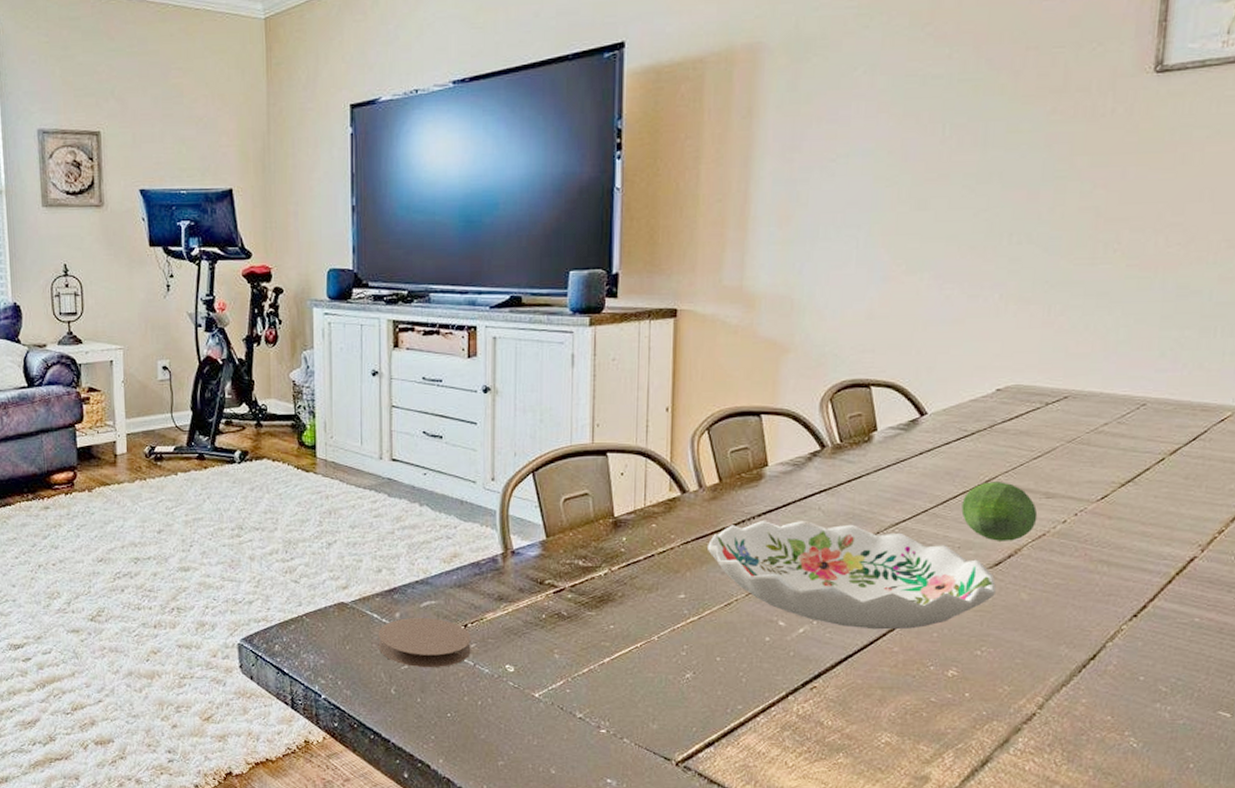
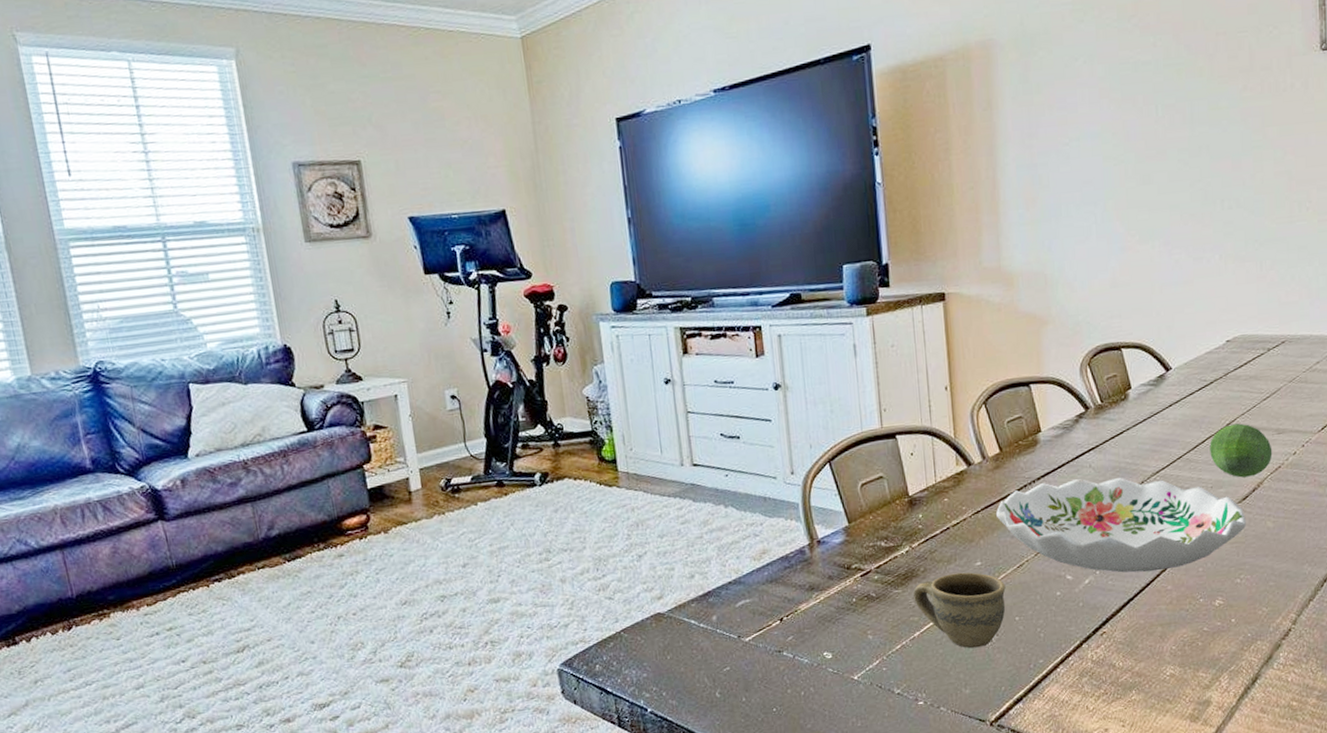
coaster: present [378,617,471,668] -> none [697,616,789,668]
cup: none [608,603,709,683] -> present [913,572,1006,649]

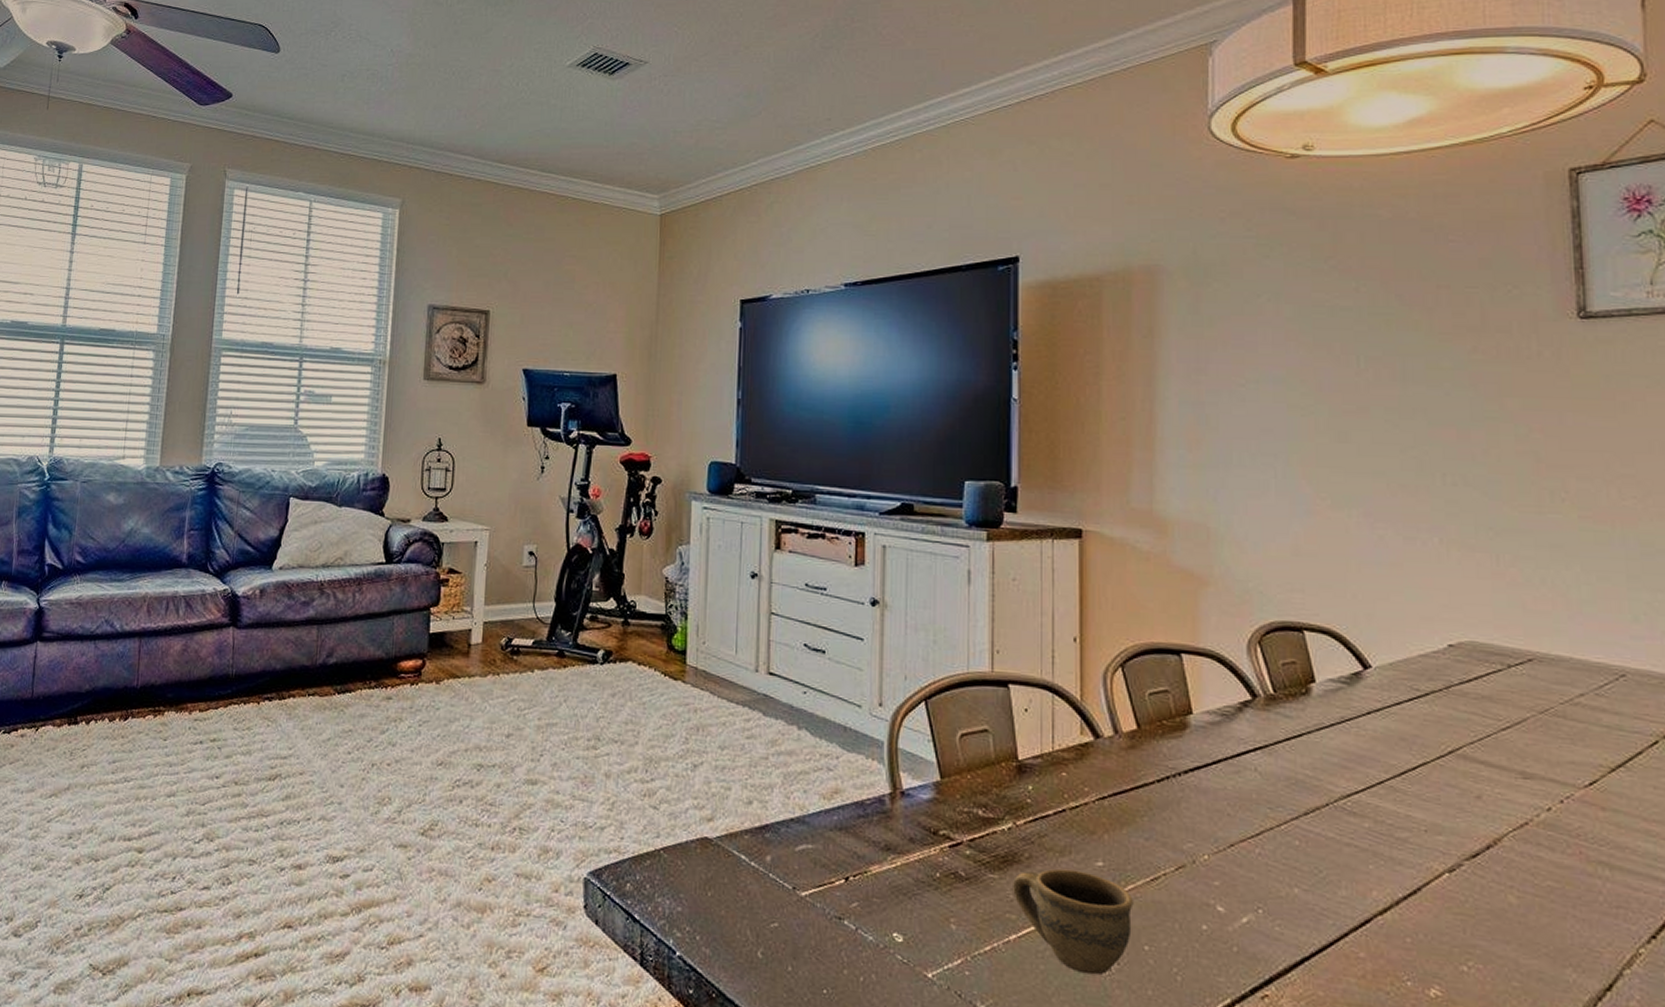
decorative bowl: present [995,477,1247,573] -> none [1126,777,1478,930]
fruit: present [1209,423,1273,478] -> none [1423,753,1516,828]

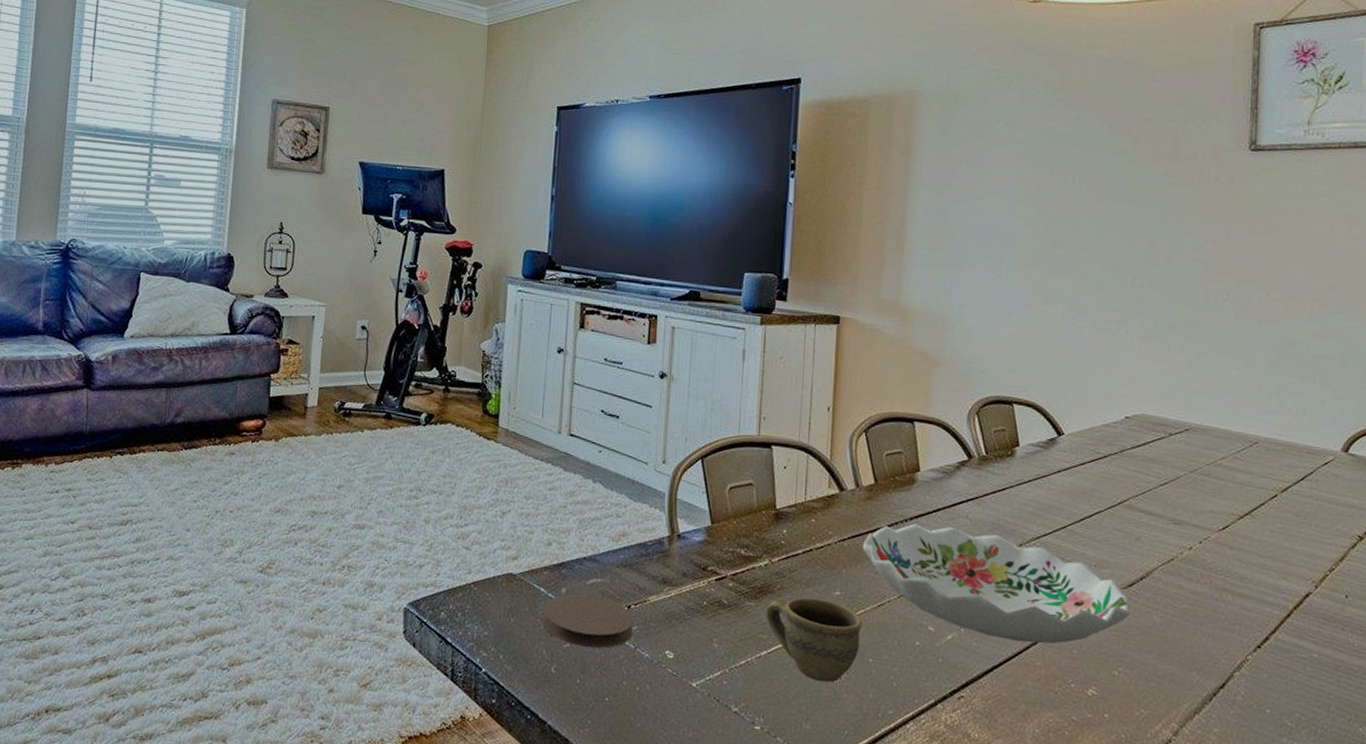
coaster: none [744,863,853,929] -> present [542,594,634,649]
decorative bowl: none [1126,777,1478,930] -> present [862,523,1131,644]

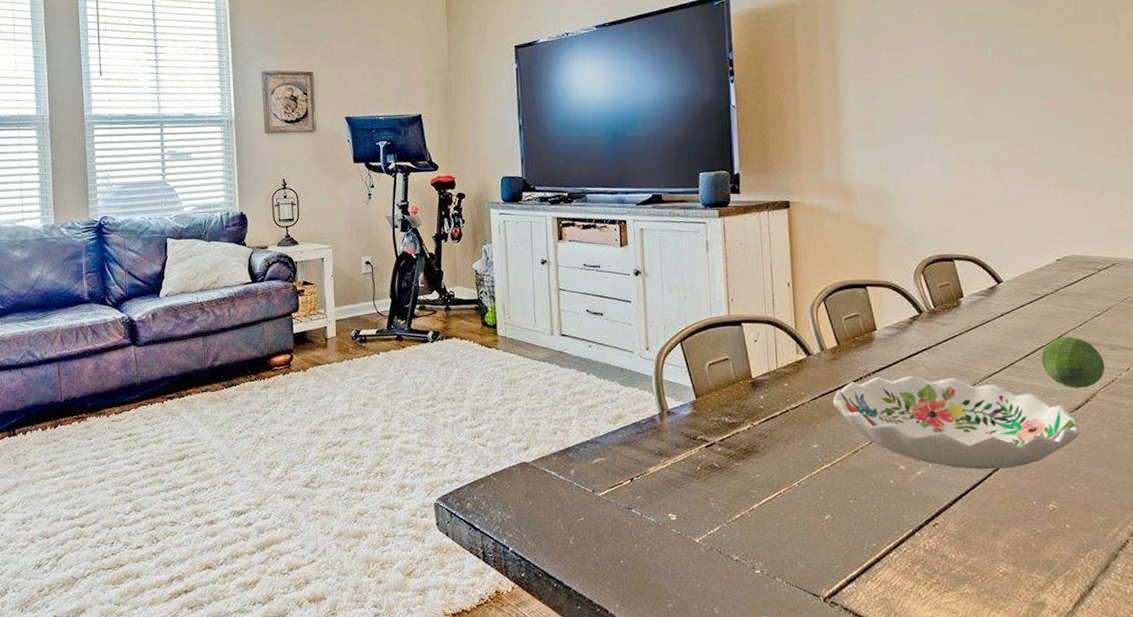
coaster: present [542,594,634,649] -> none [556,473,638,519]
cup: present [766,597,863,683] -> none [753,452,841,525]
fruit: none [1097,503,1166,564] -> present [1041,337,1105,388]

